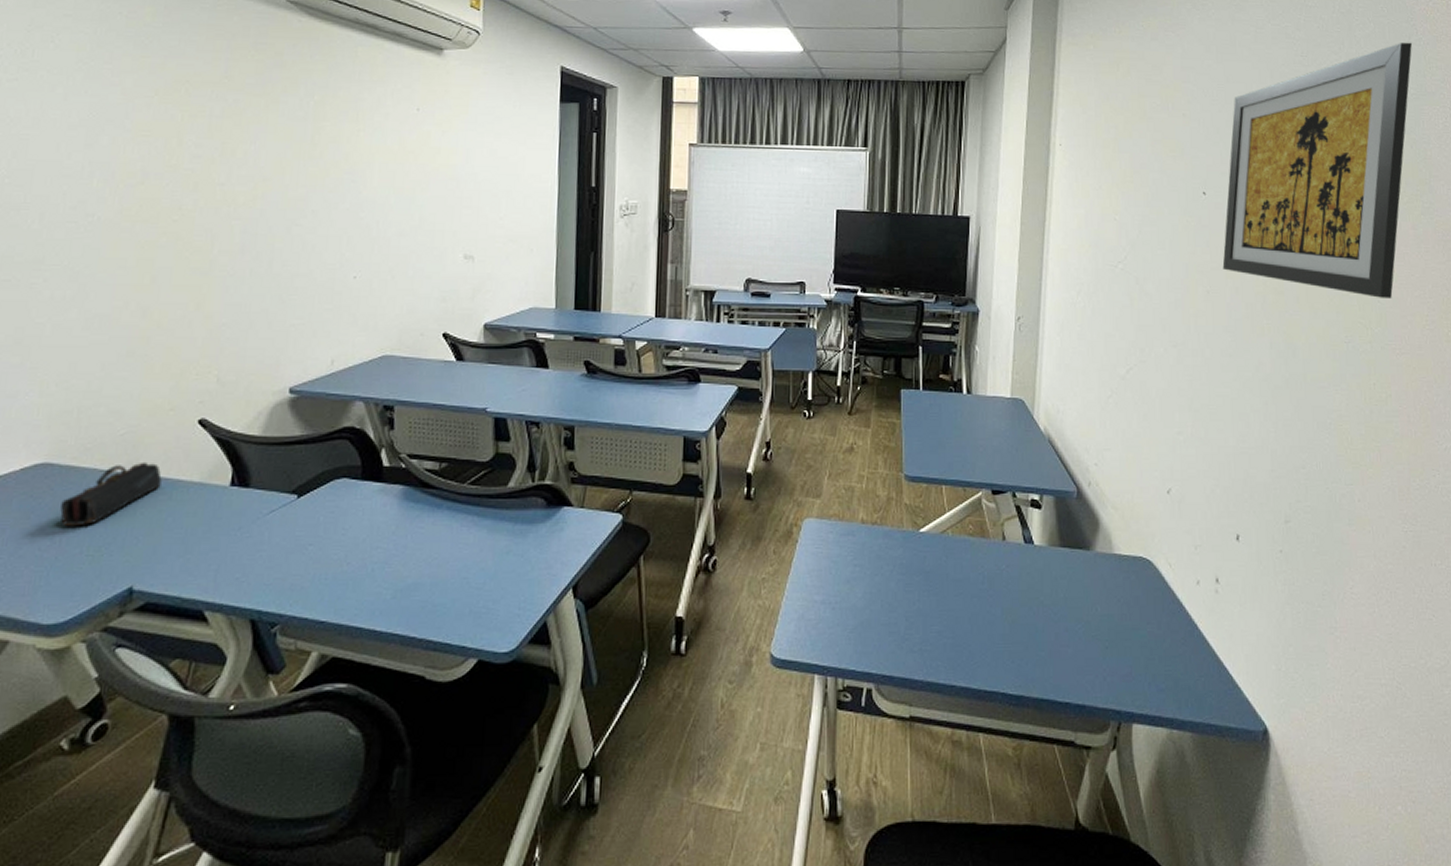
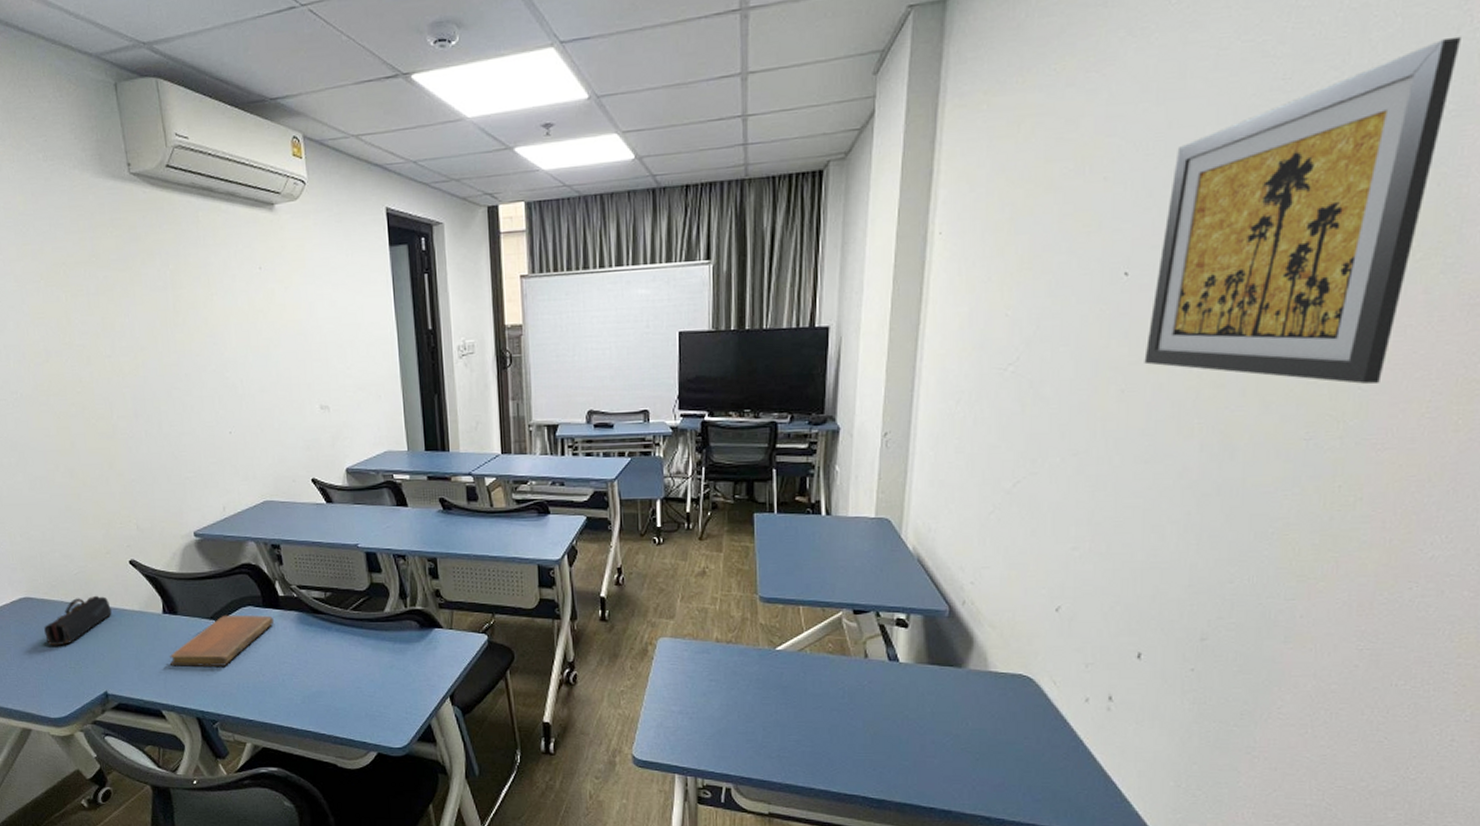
notebook: none [228,488,372,553] -> present [170,615,274,666]

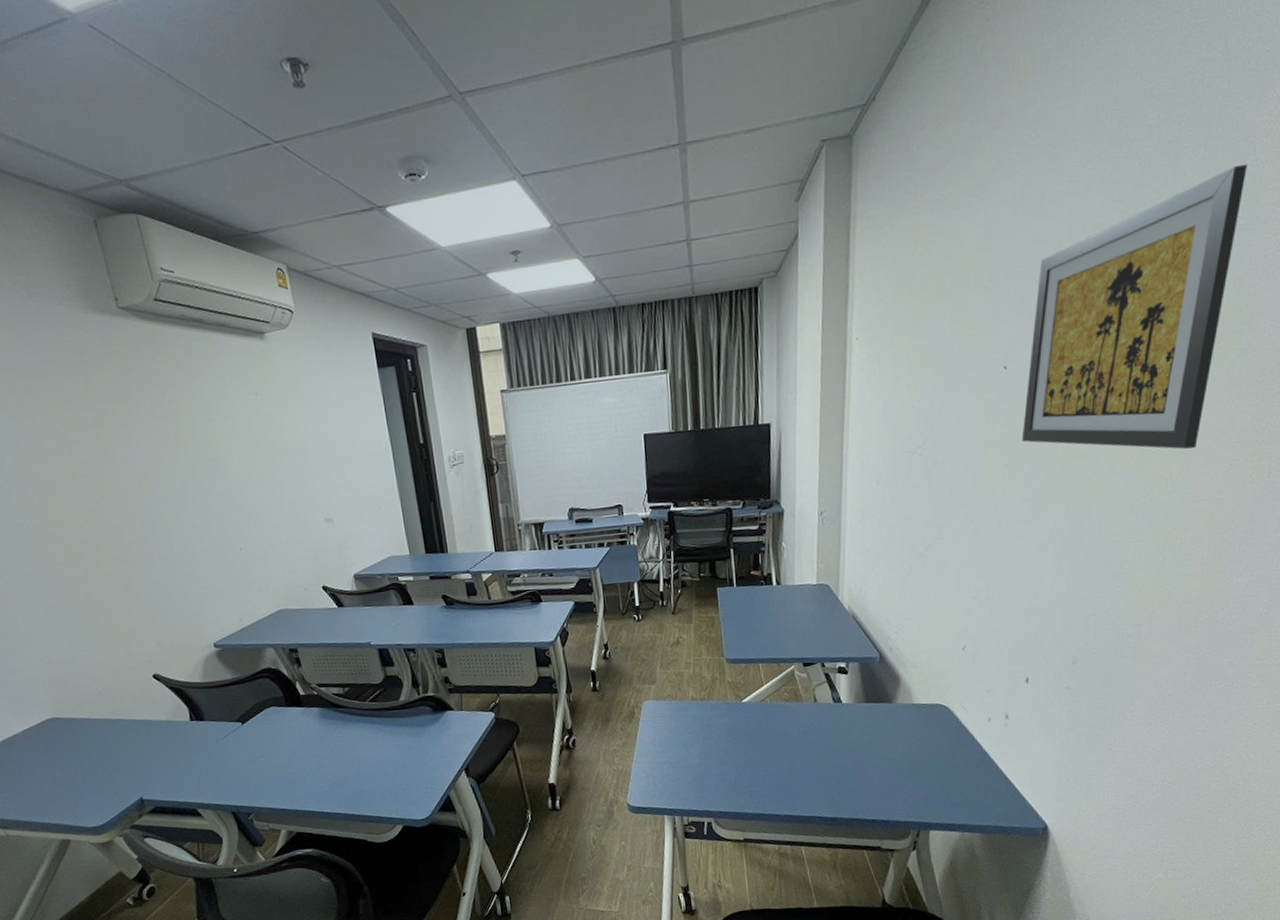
pencil case: present [44,595,112,646] -> none [73,709,140,761]
notebook: present [170,615,274,666] -> none [201,713,298,767]

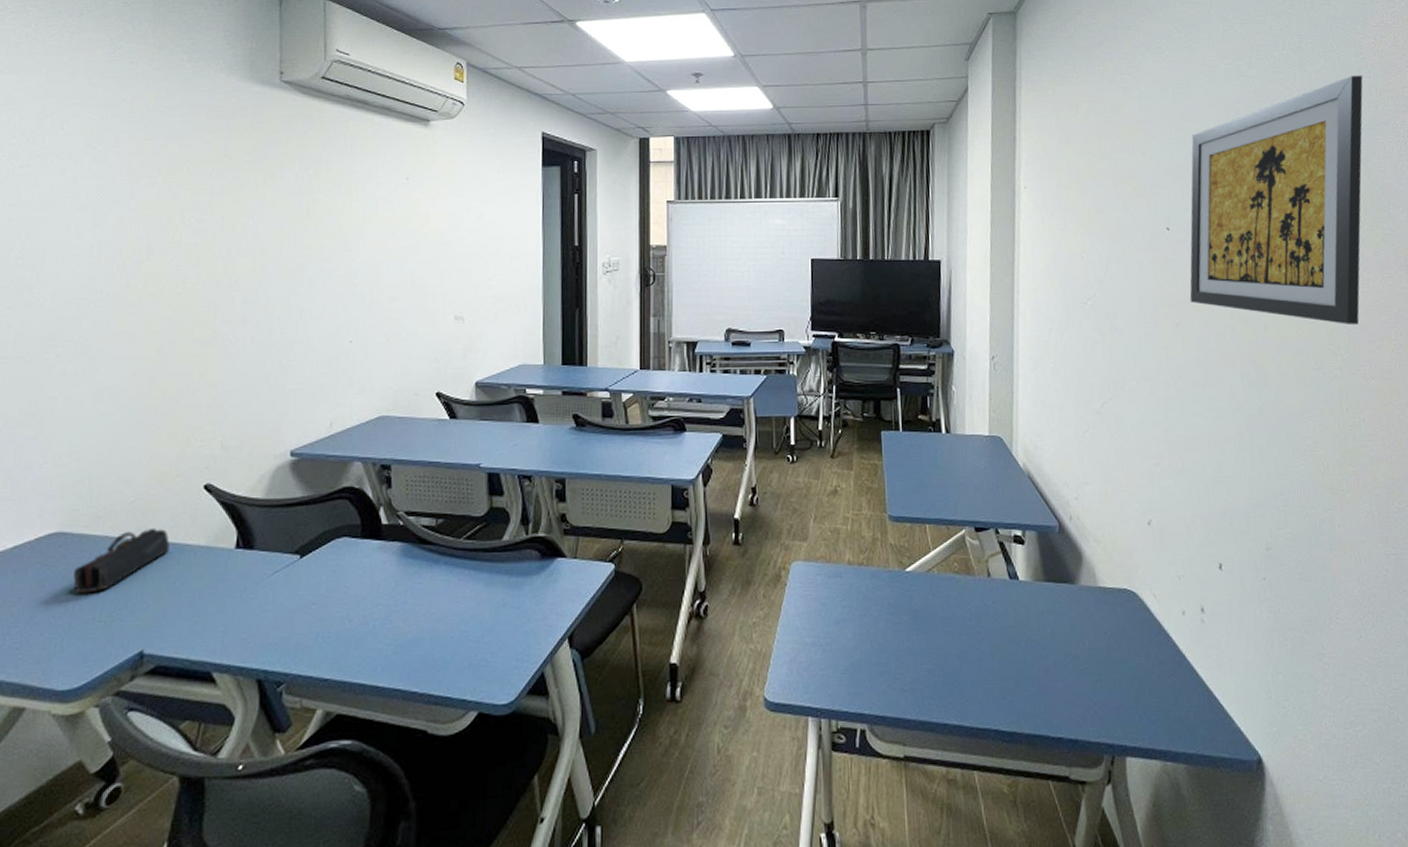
pencil case: none [73,709,140,761] -> present [73,527,170,594]

